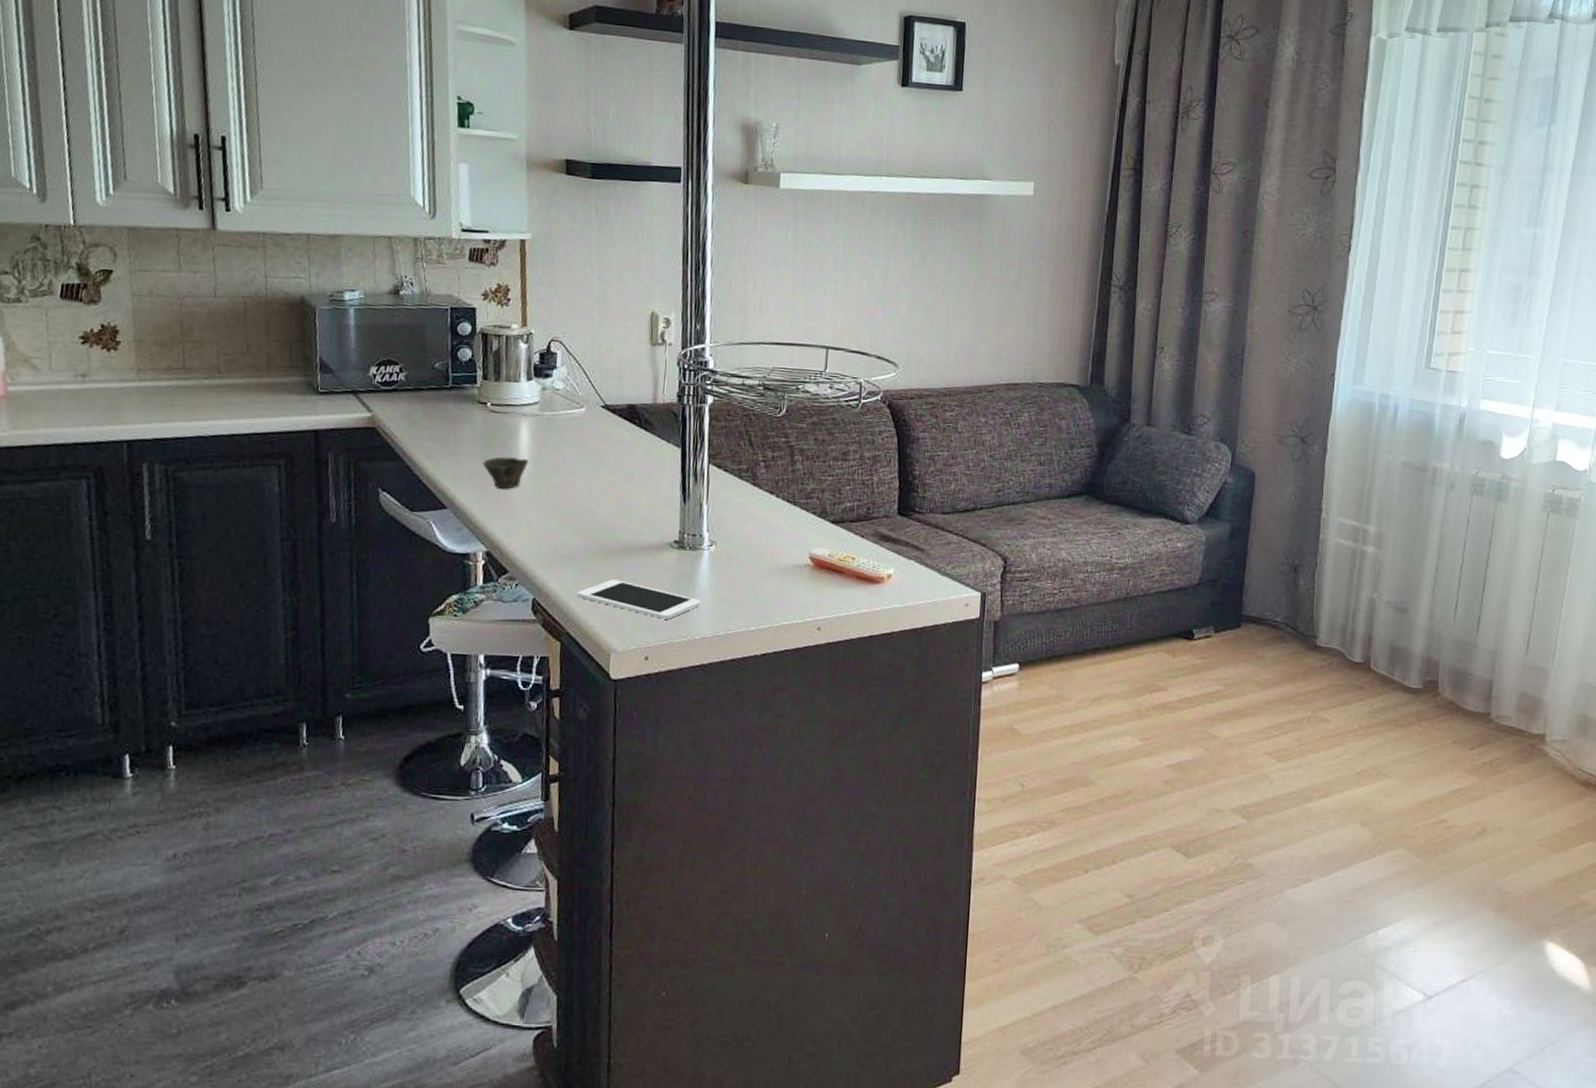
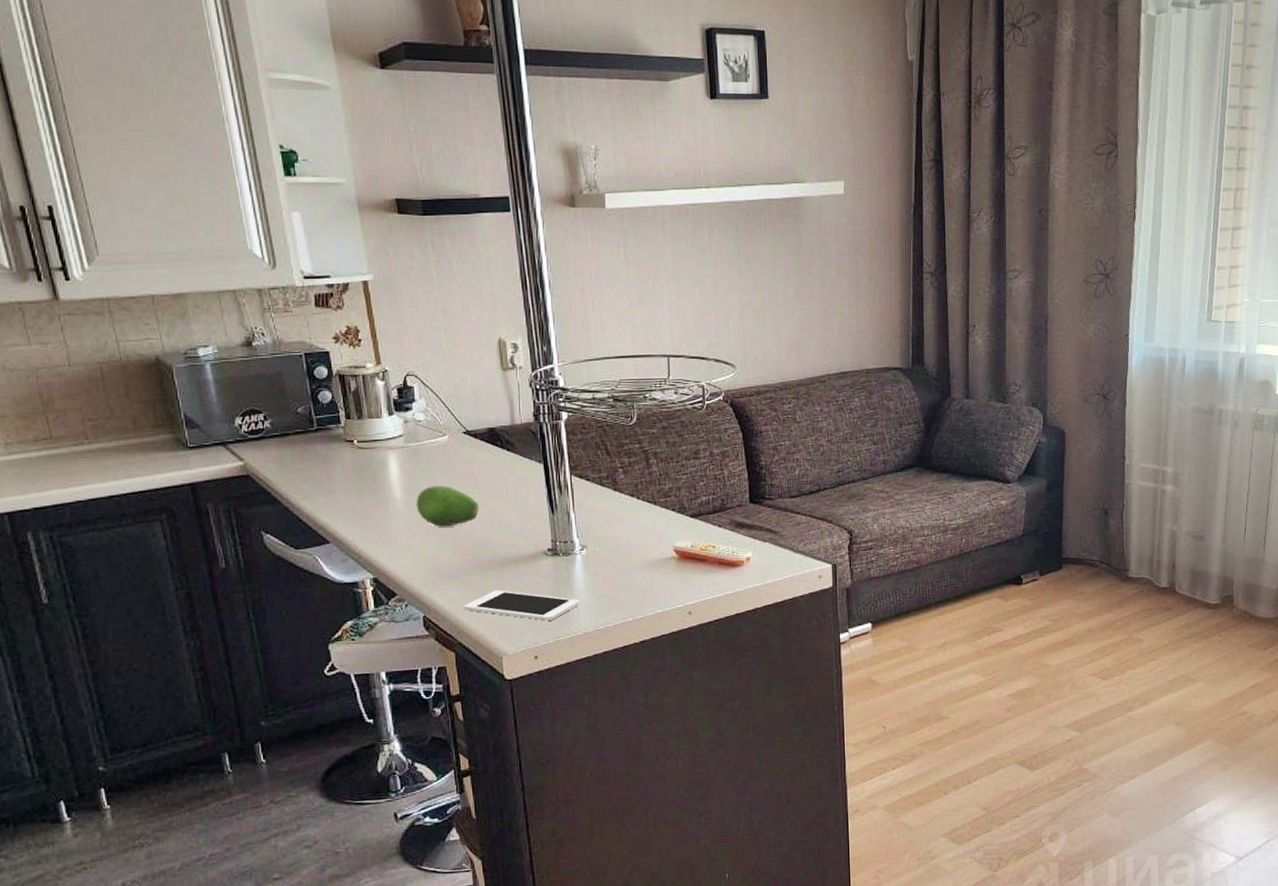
cup: present [482,456,529,489] -> none [357,488,402,519]
fruit: none [541,459,608,505] -> present [416,485,479,527]

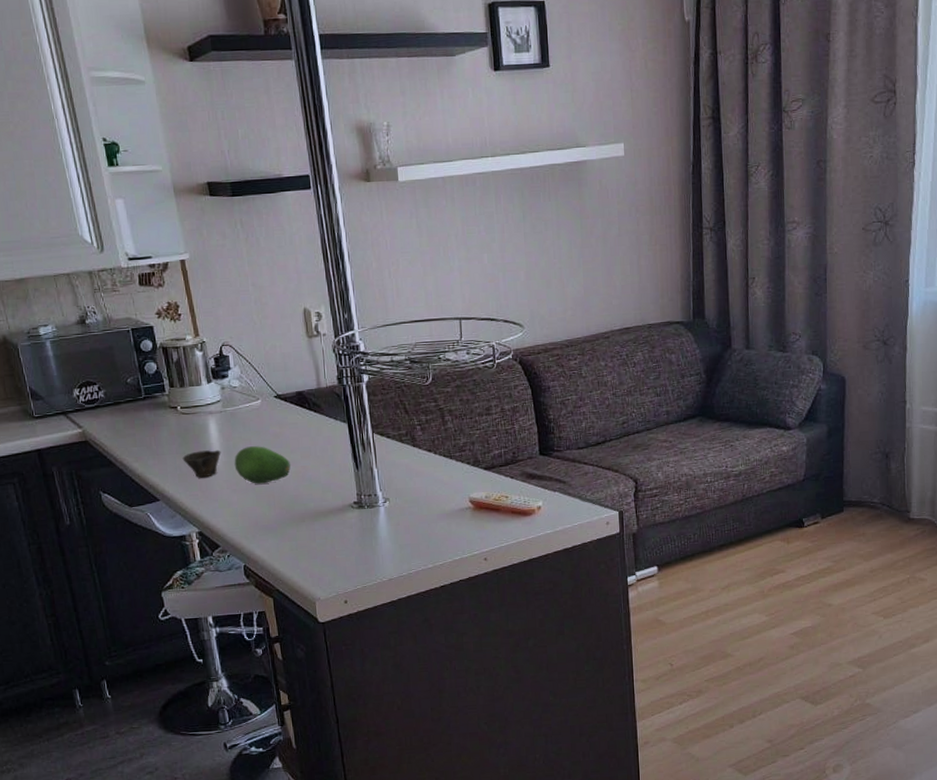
cup: none [357,488,402,519] -> present [182,450,221,478]
cell phone: present [463,590,580,621] -> none [279,540,384,568]

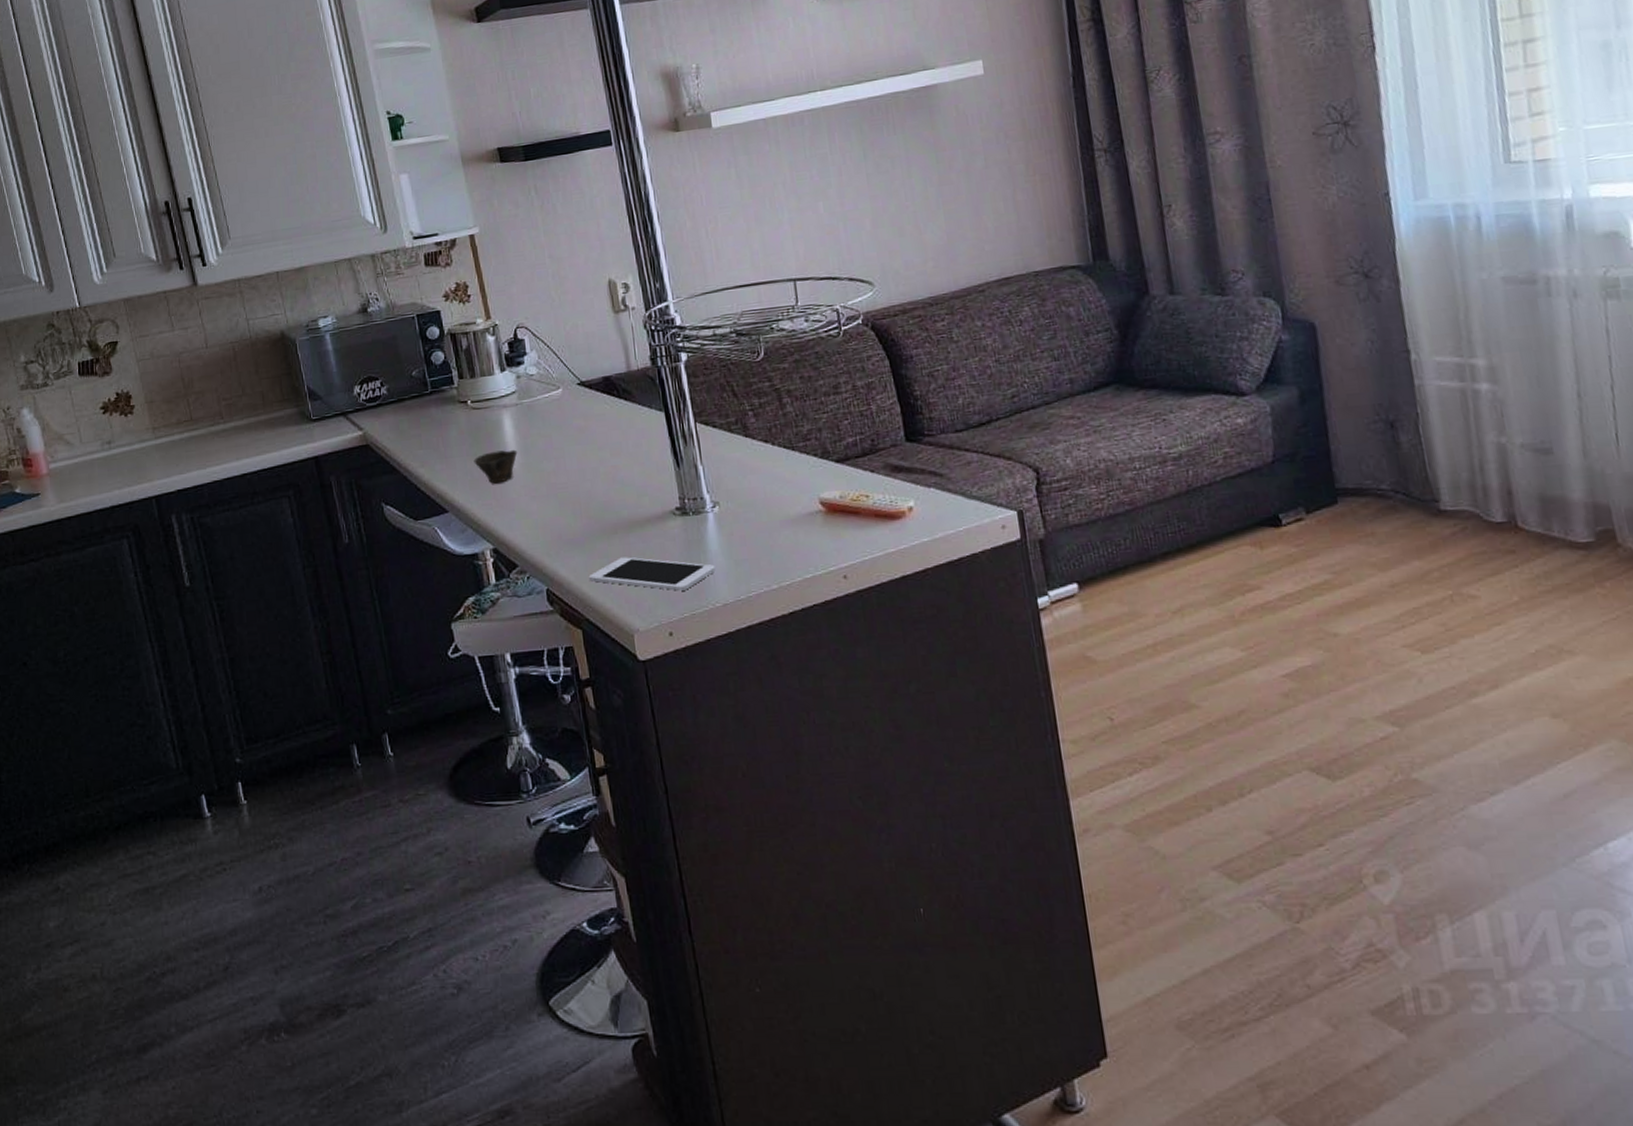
fruit: present [234,446,291,484] -> none [532,443,599,489]
cell phone: none [279,540,384,568] -> present [588,557,716,591]

